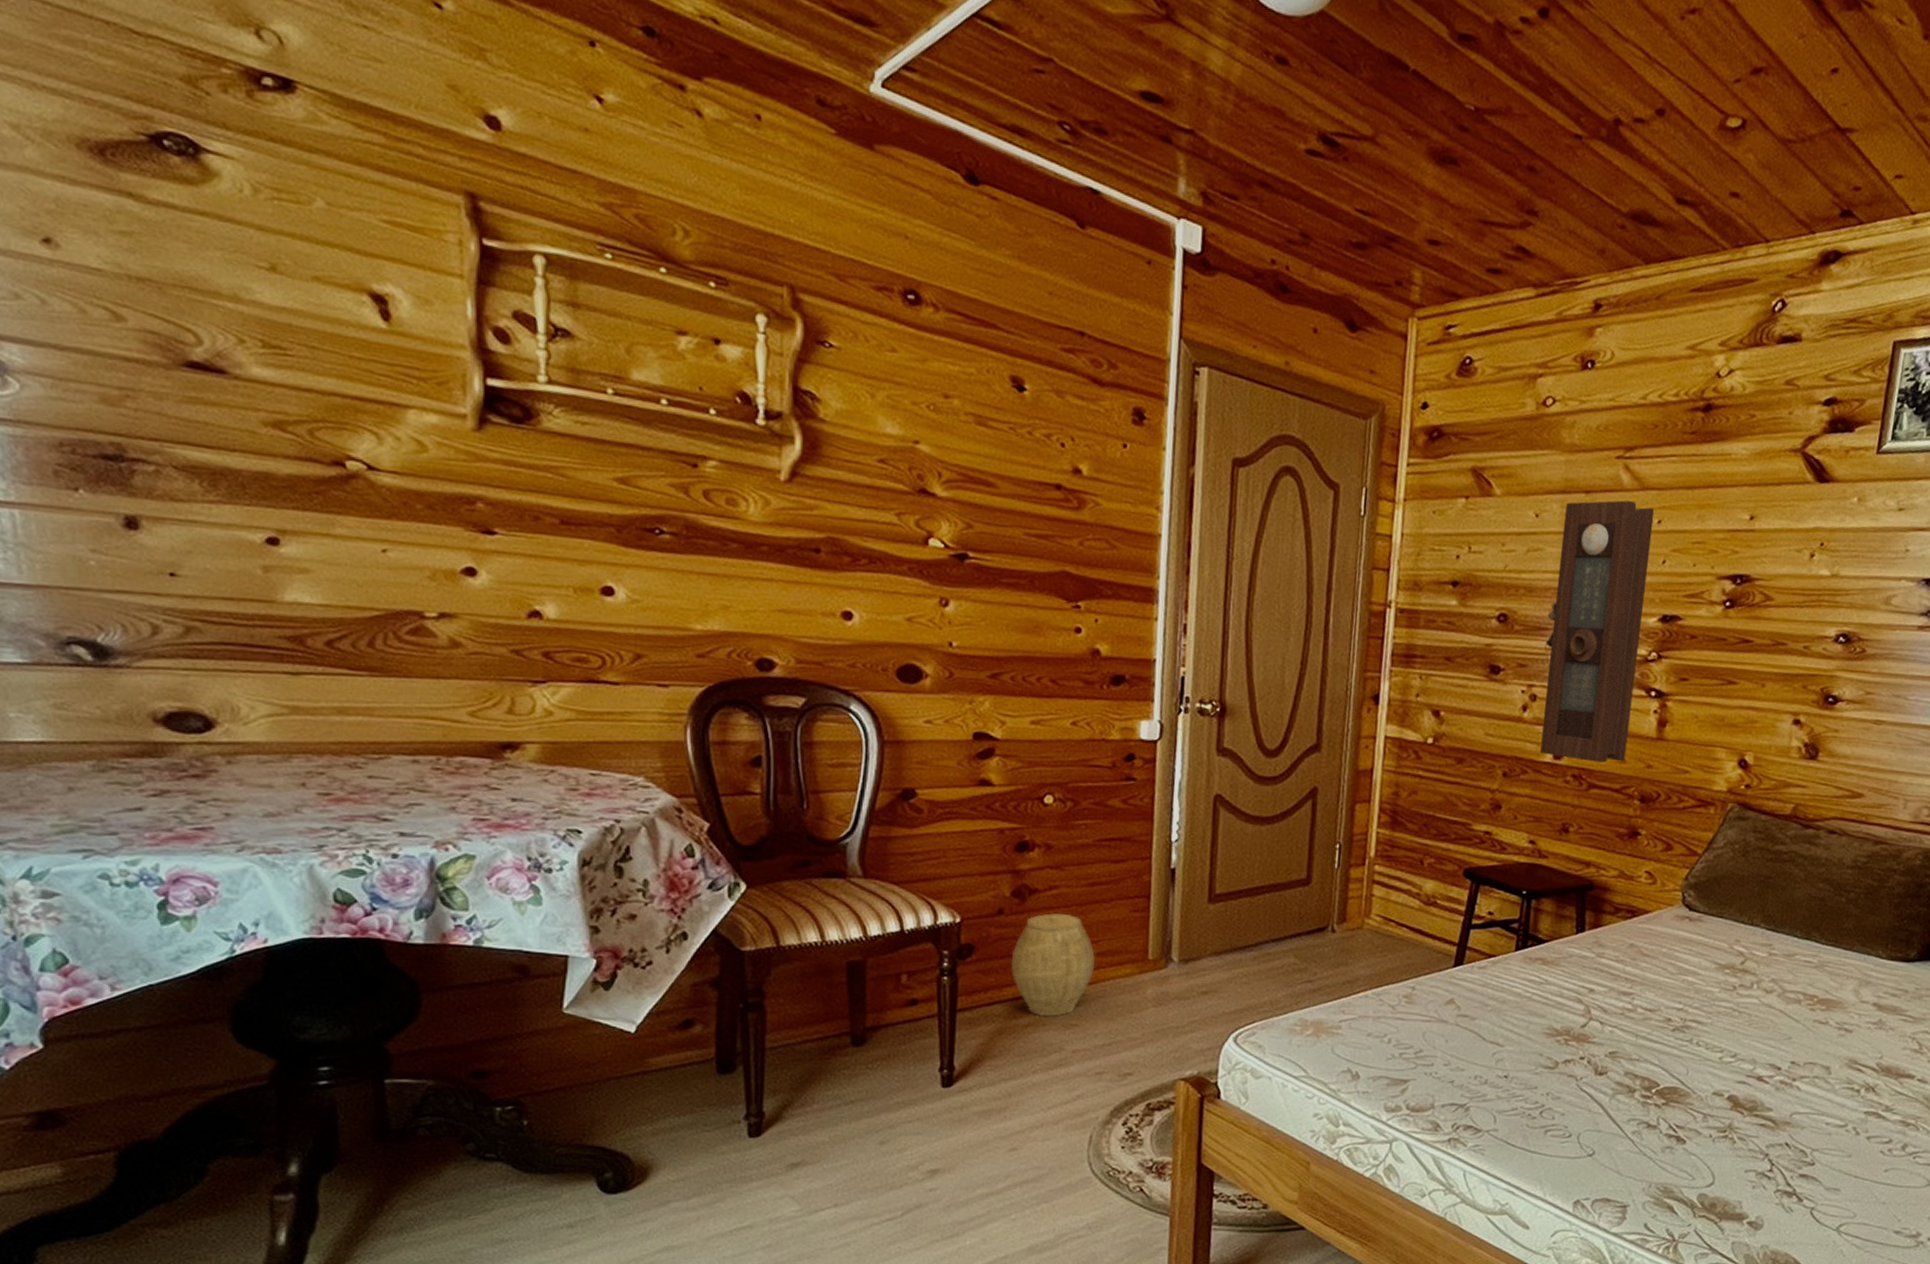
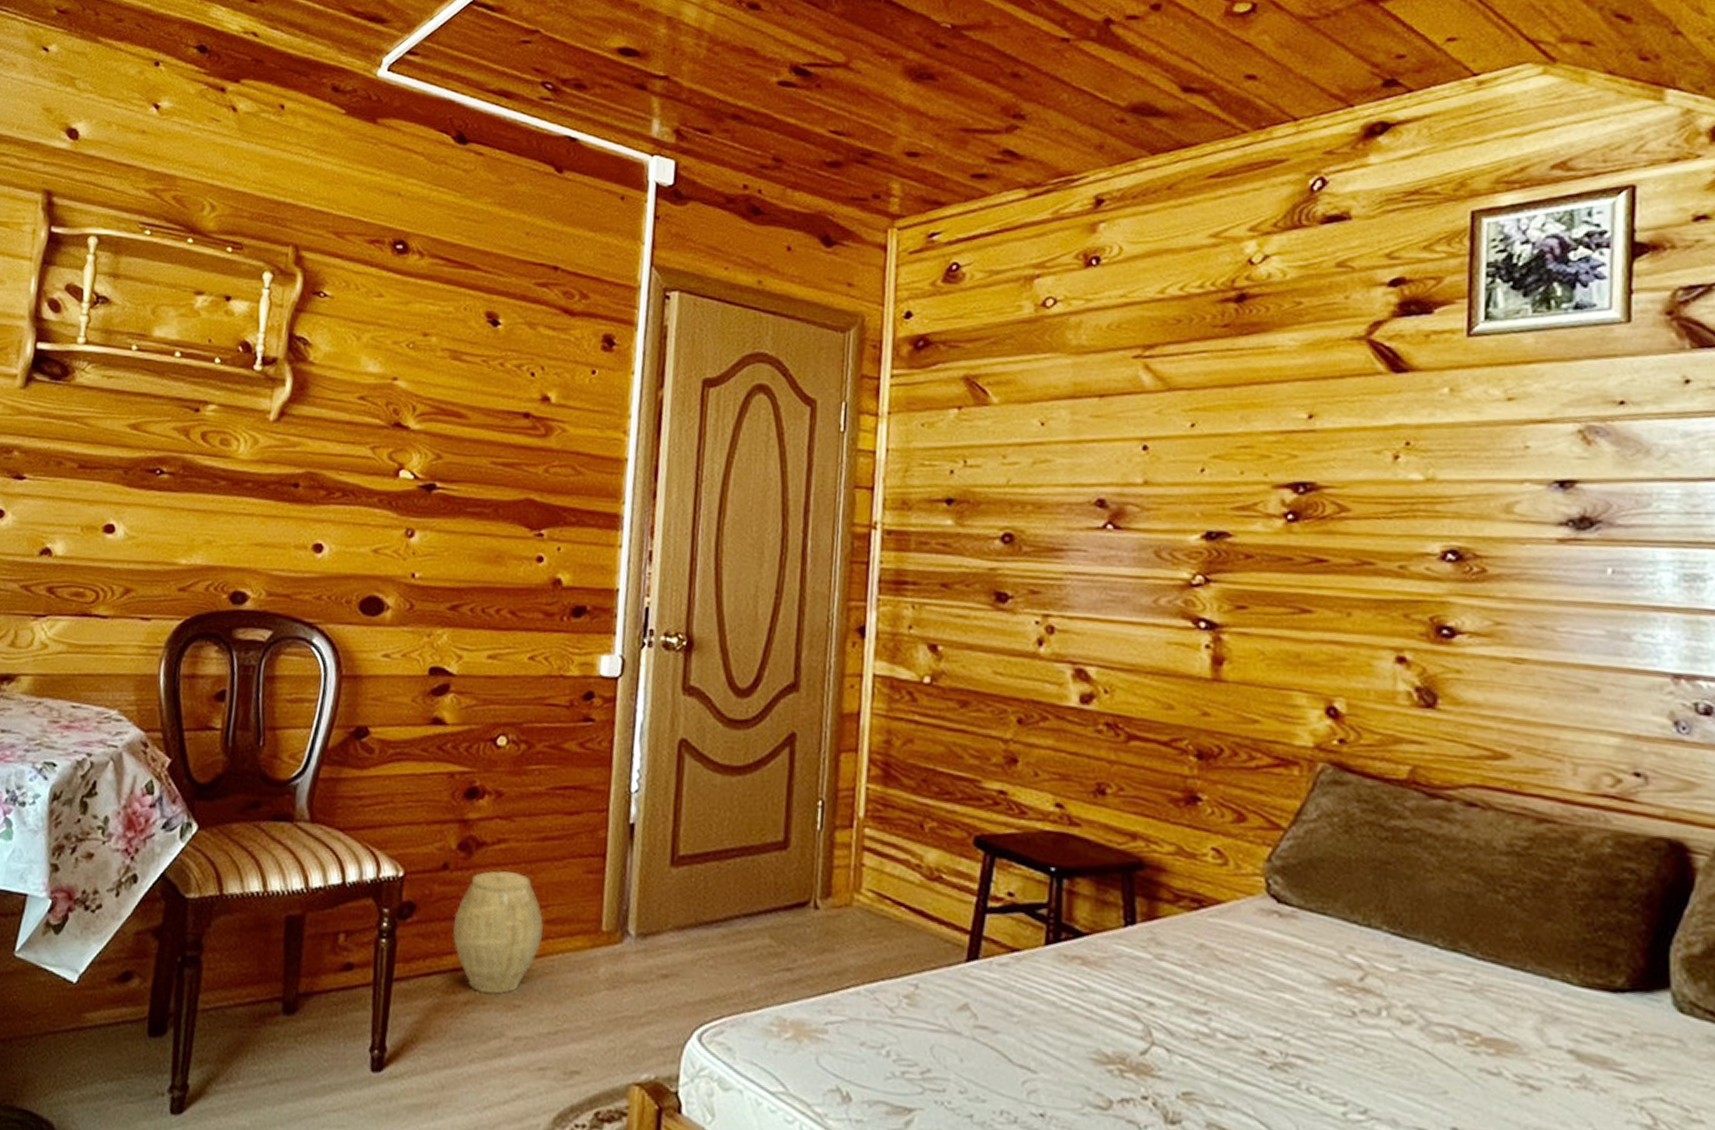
pendulum clock: present [1540,500,1655,763] -> none [1061,402,1186,709]

